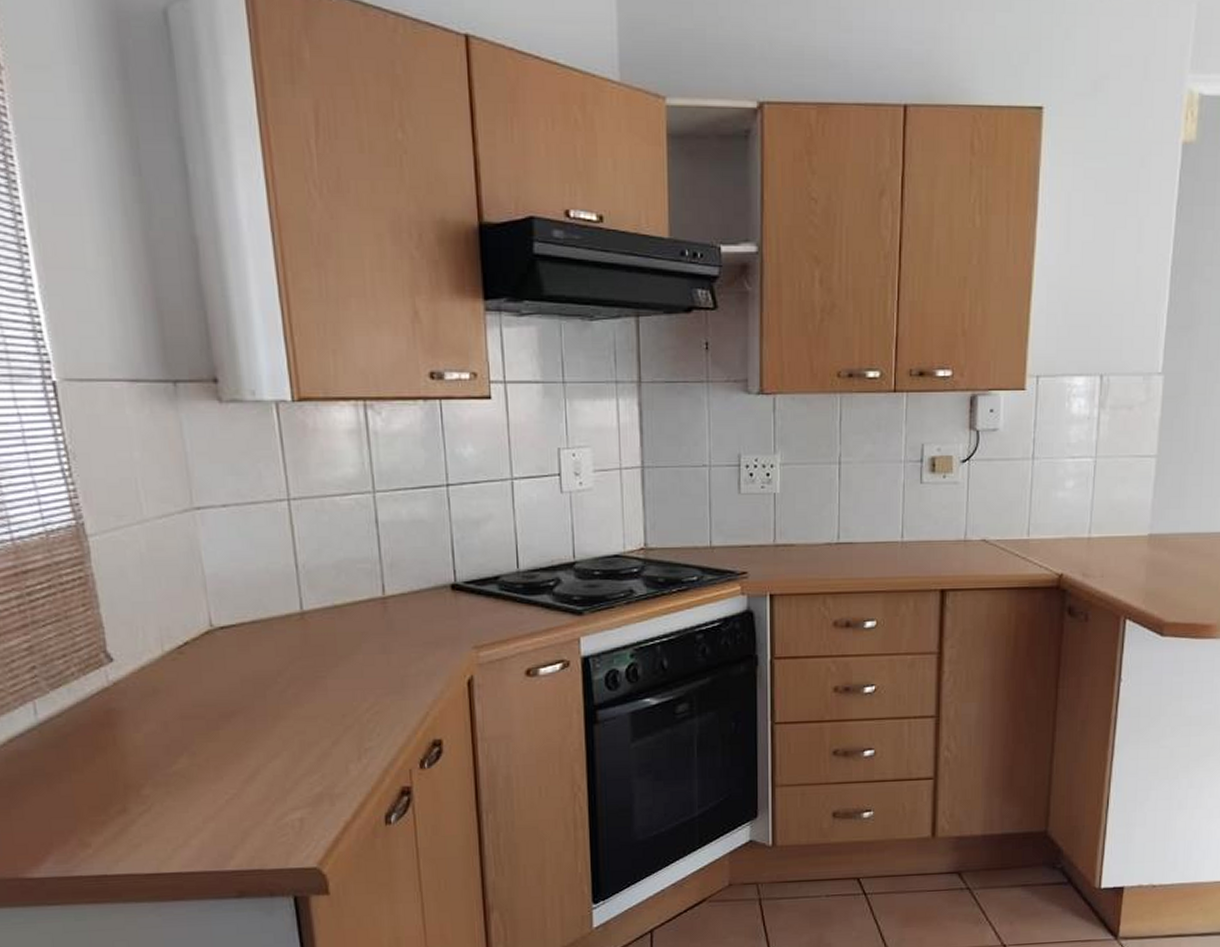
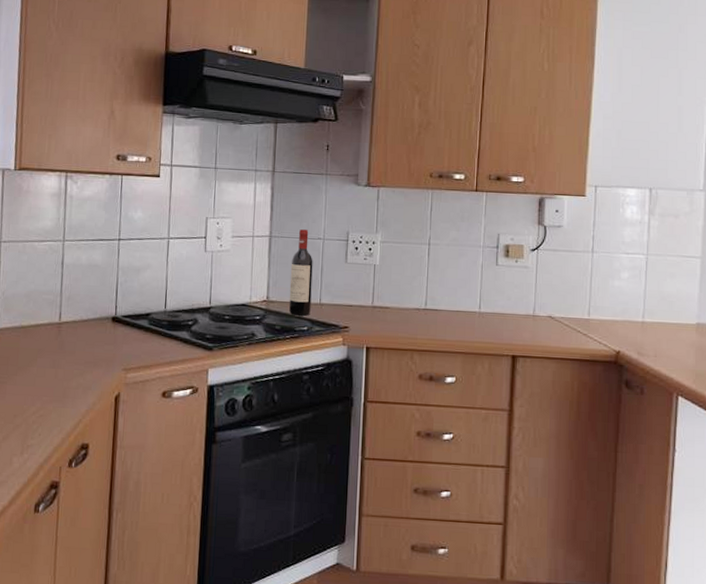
wine bottle: none [671,455,700,563] -> present [288,229,313,316]

